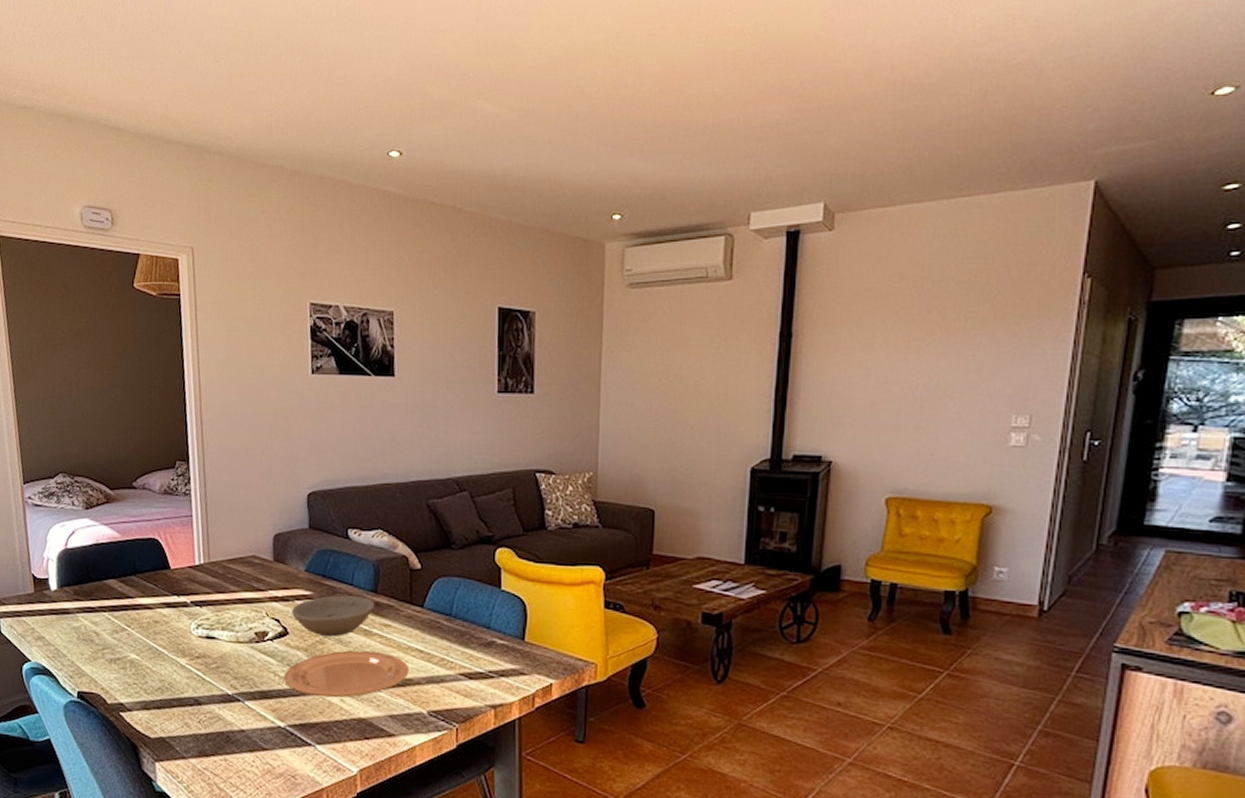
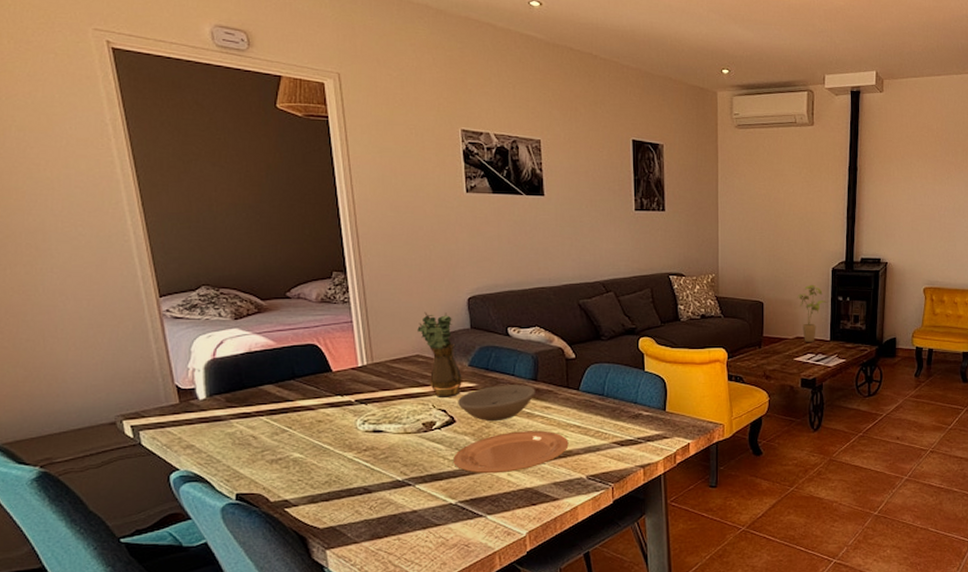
vase: none [255,507,298,606] -> present [417,311,462,399]
house plant: none [701,488,743,565] -> present [797,284,828,342]

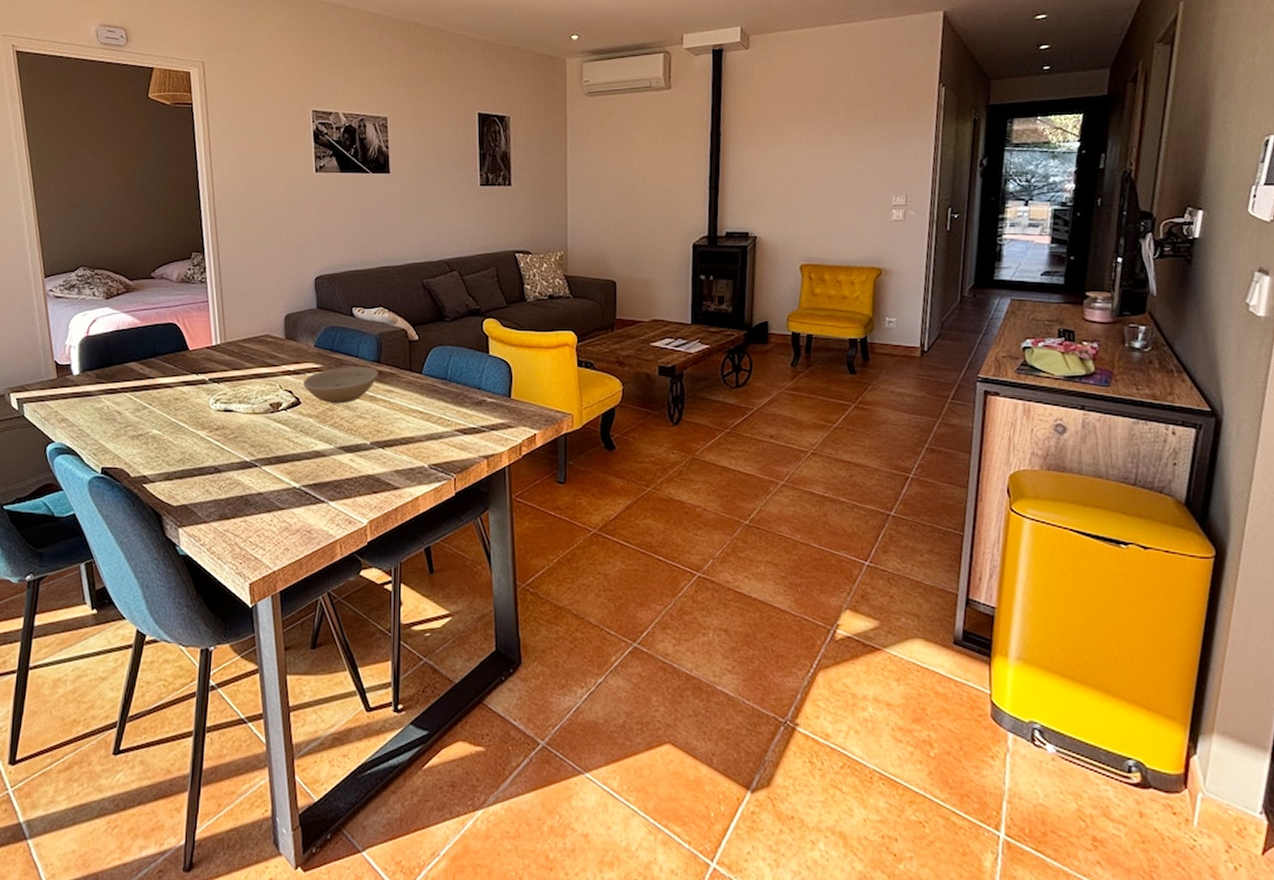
vase: present [417,311,462,399] -> none [267,291,308,379]
plate: present [453,430,569,474] -> none [298,415,411,458]
house plant: present [797,284,828,342] -> none [654,261,688,325]

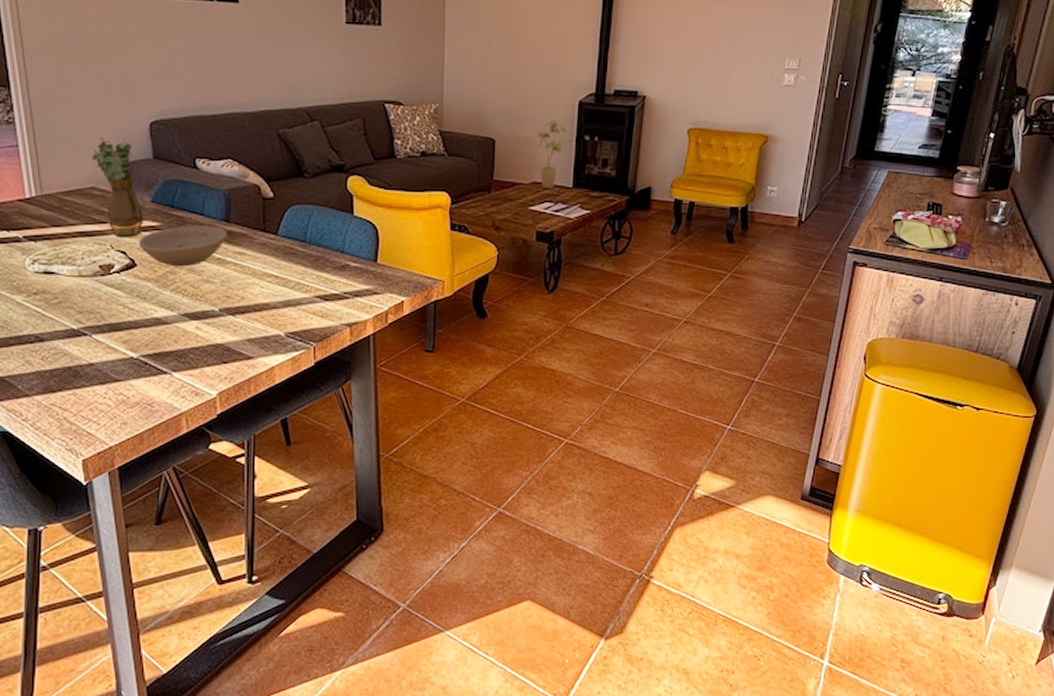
vase: none [267,291,308,379] -> present [92,136,144,238]
house plant: none [654,261,688,325] -> present [536,119,572,188]

